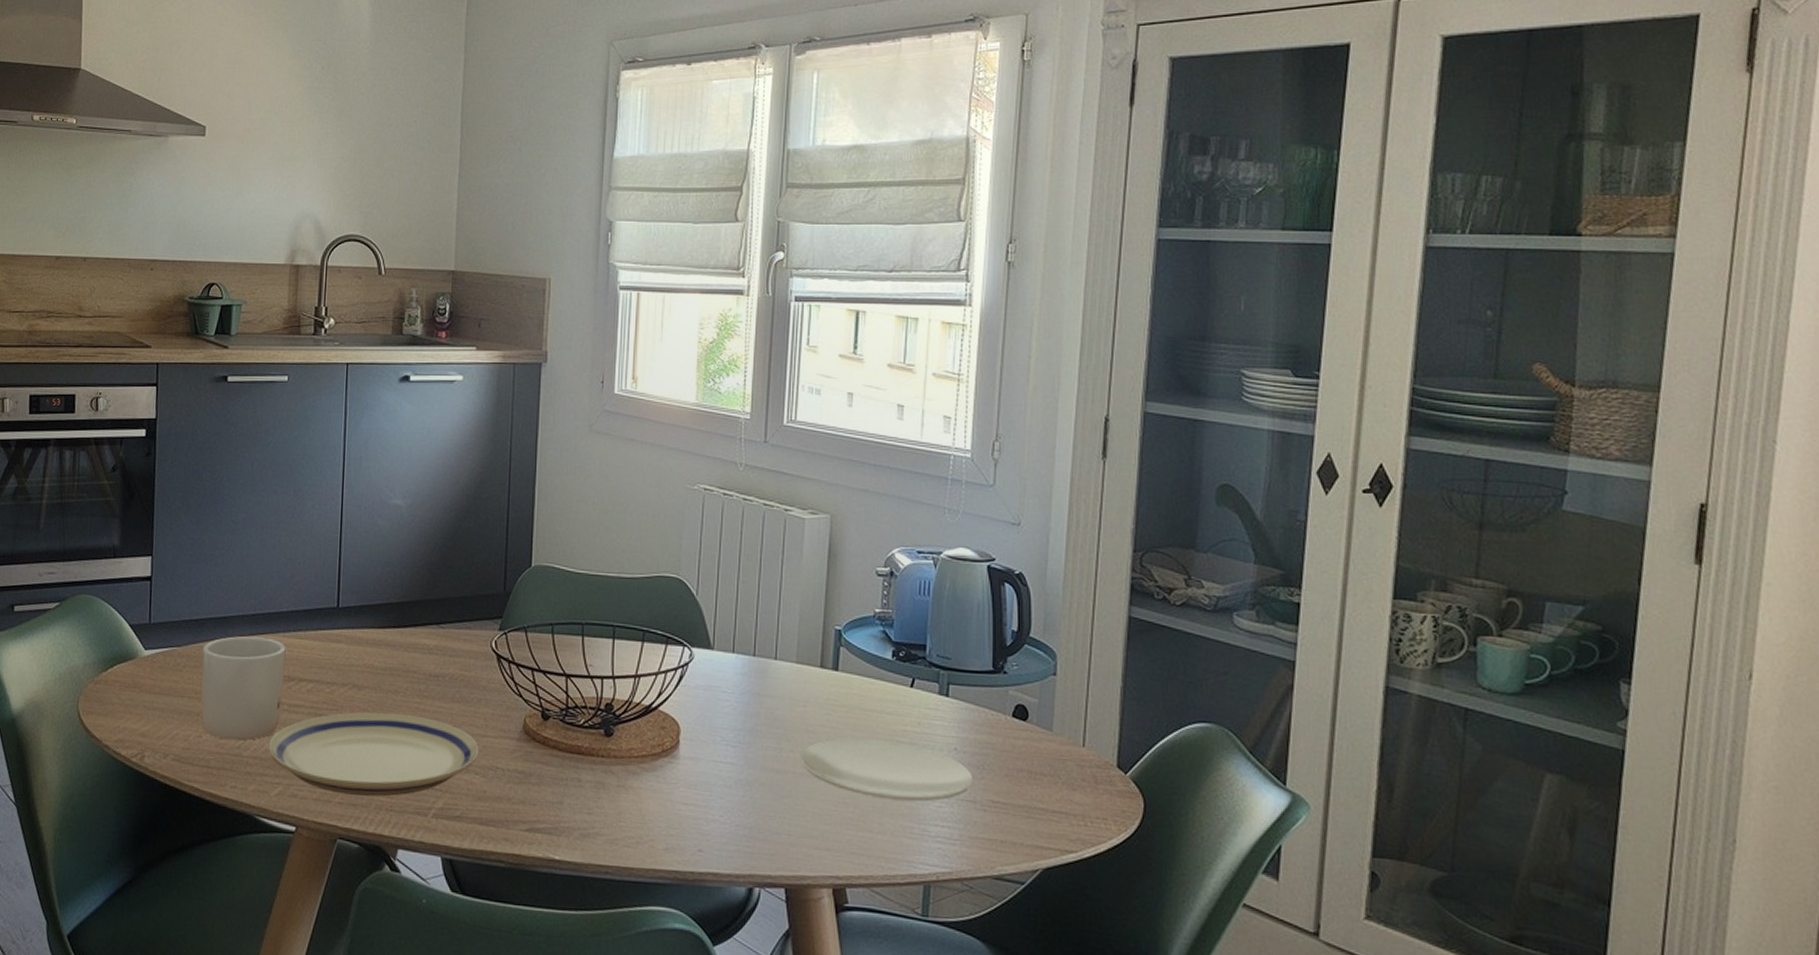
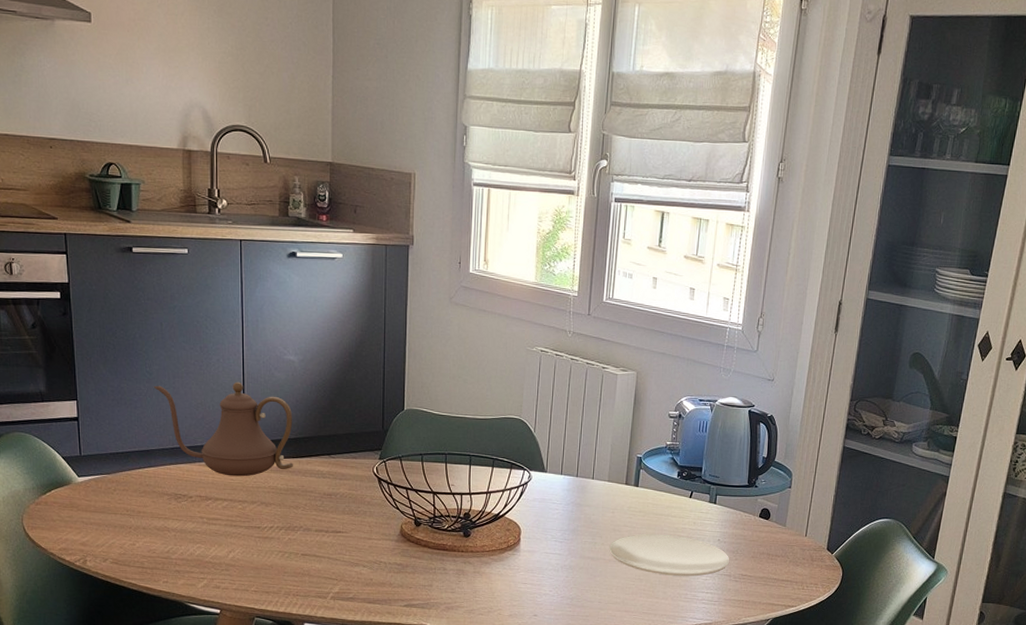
mug: present [201,636,286,741] -> none [129,465,203,547]
teapot: none [238,532,397,652] -> present [153,381,293,477]
plate: present [268,712,479,797] -> none [193,522,366,585]

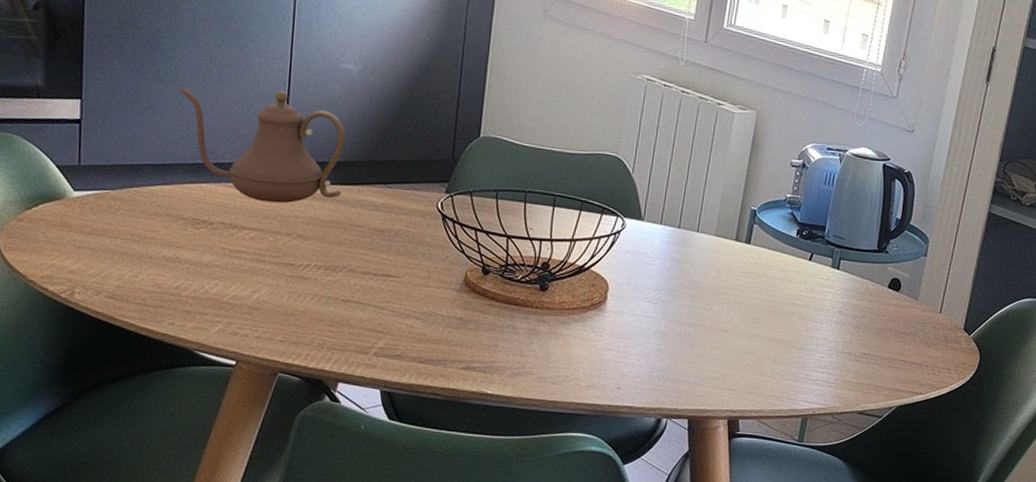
plate: present [609,533,730,577] -> none [711,299,852,353]

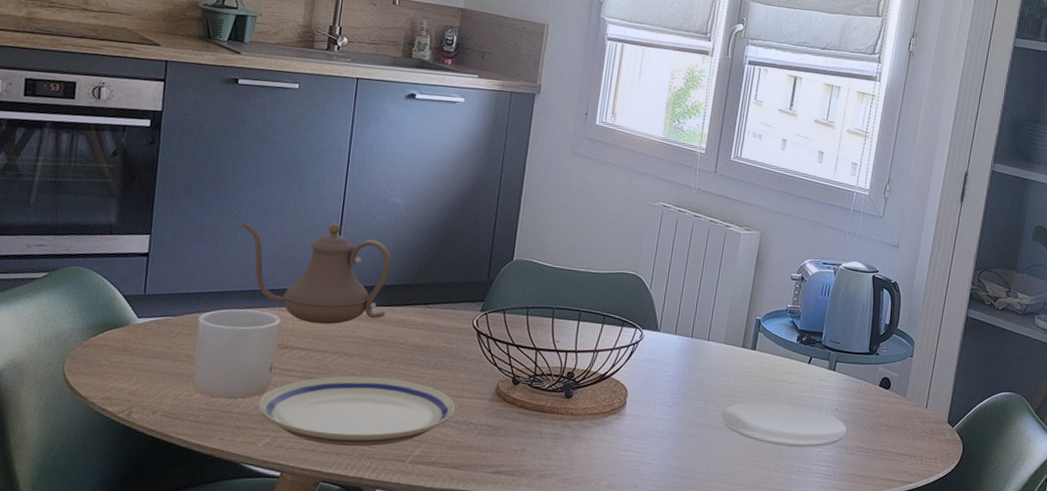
mug: none [136,183,229,282] -> present [192,308,282,399]
plate: none [209,260,421,336] -> present [258,376,456,447]
plate: none [711,299,852,353] -> present [721,400,847,448]

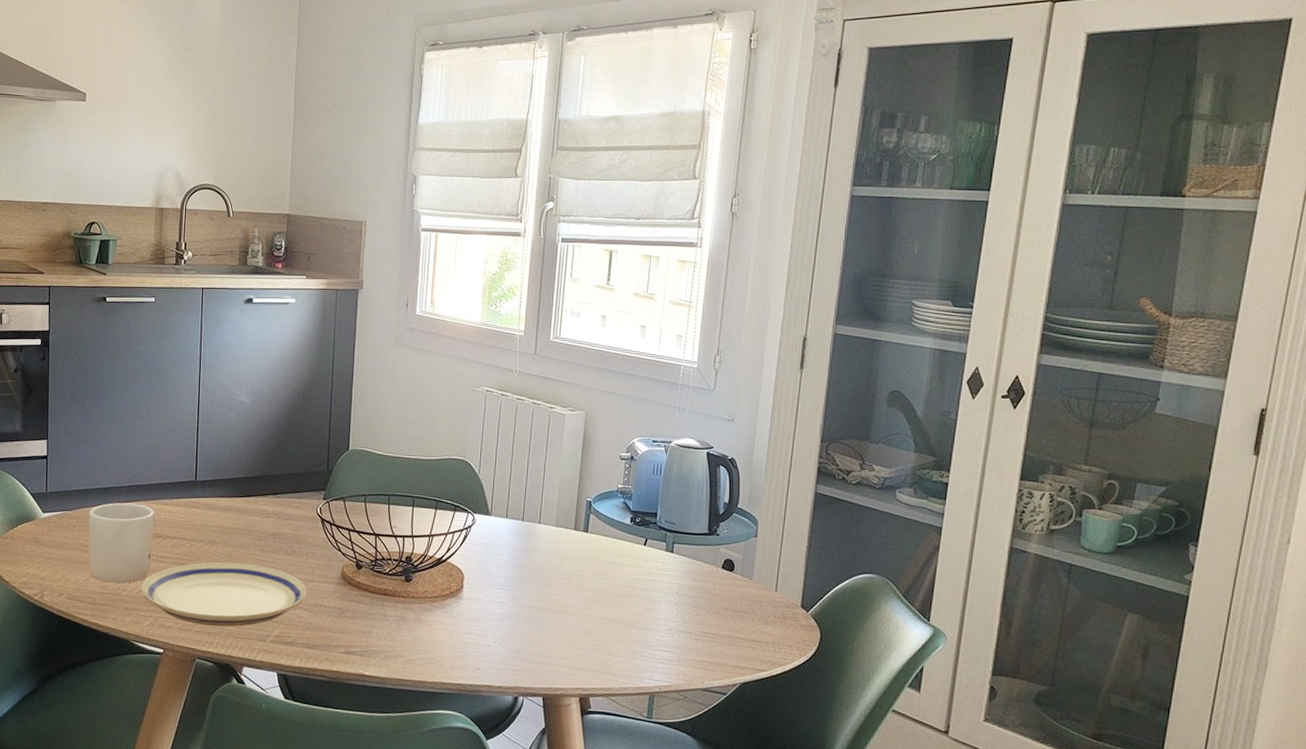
teapot: present [239,222,391,325] -> none [116,422,242,515]
plate: present [721,400,847,448] -> none [557,583,690,633]

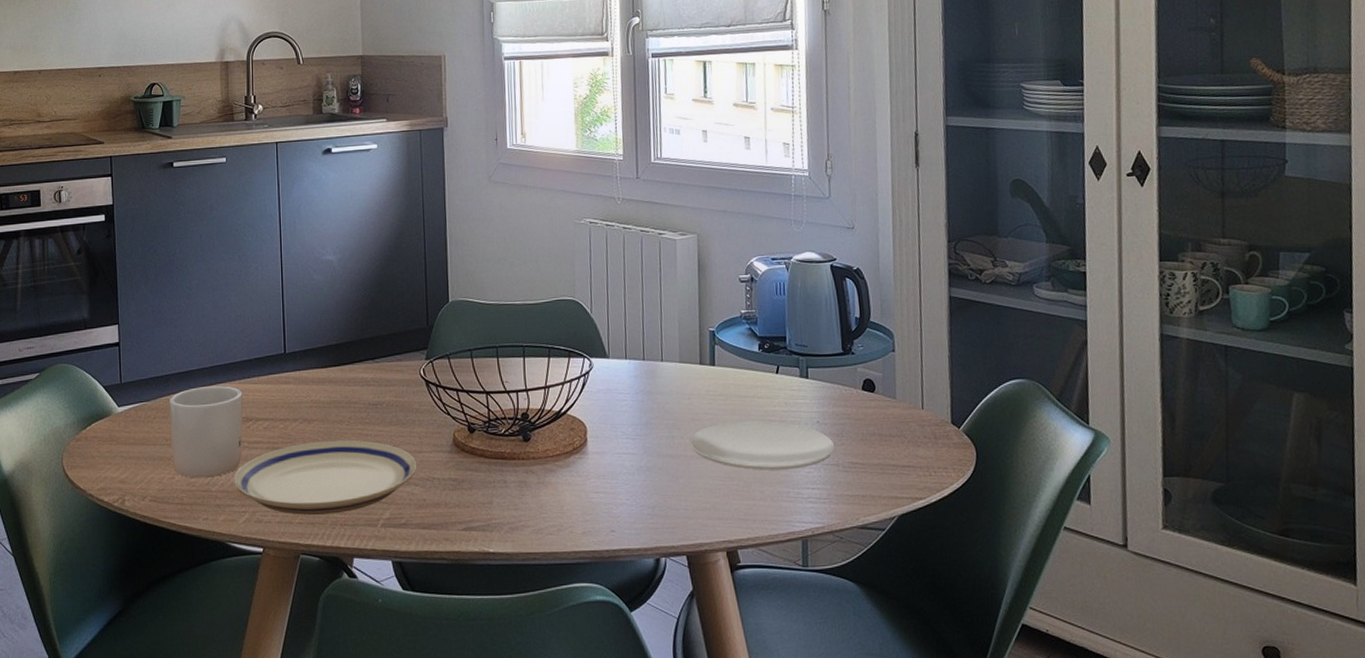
plate: none [557,583,690,633] -> present [690,420,835,471]

